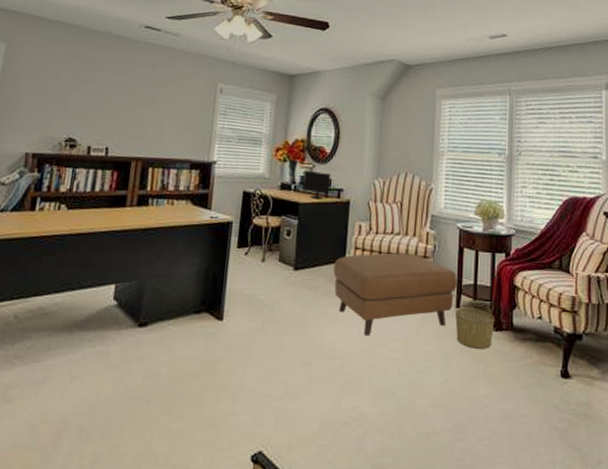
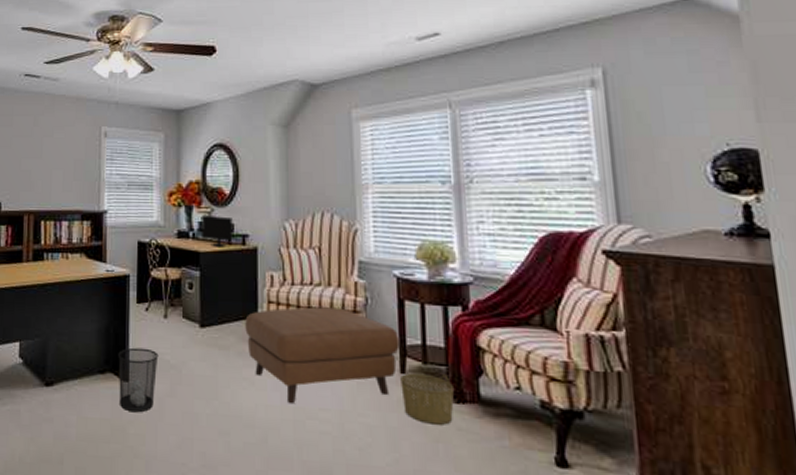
waste bin: none [212,289,254,349] -> present [118,347,159,413]

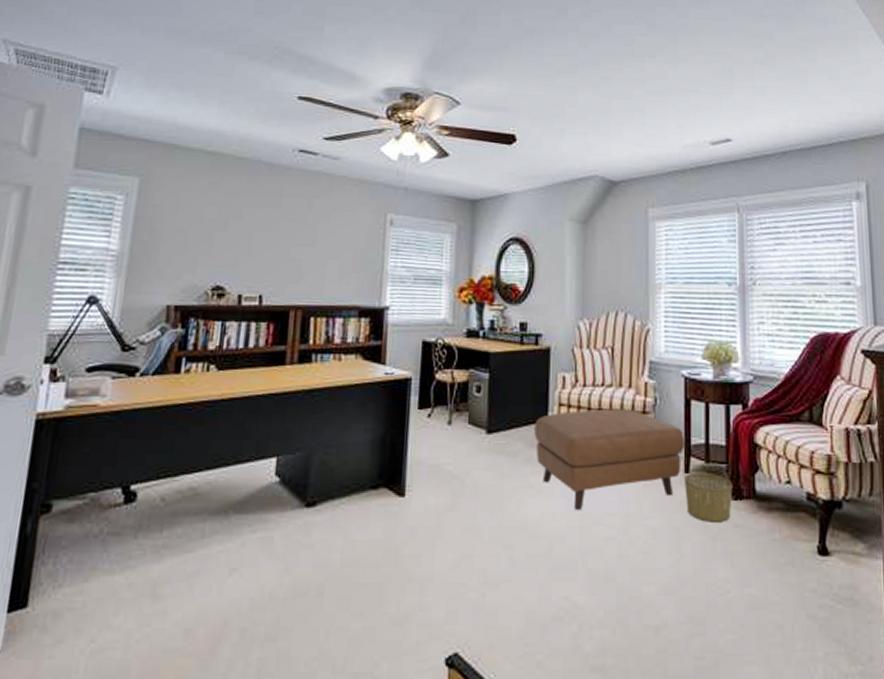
waste bin: present [118,347,159,413] -> none [393,458,440,531]
monitor: present [202,214,233,247] -> none [493,312,526,347]

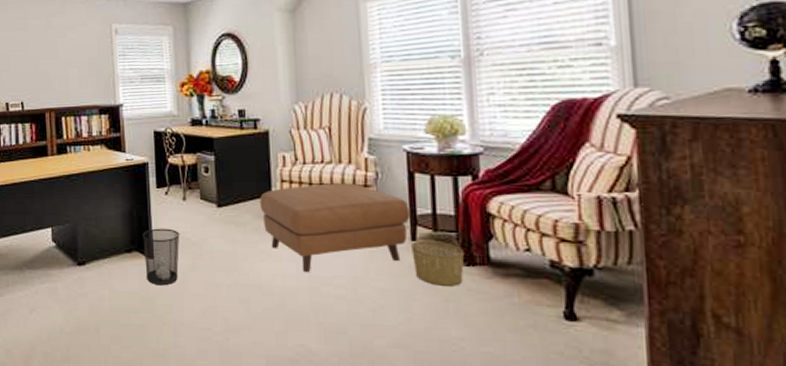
waste bin: none [393,458,440,531] -> present [142,228,180,286]

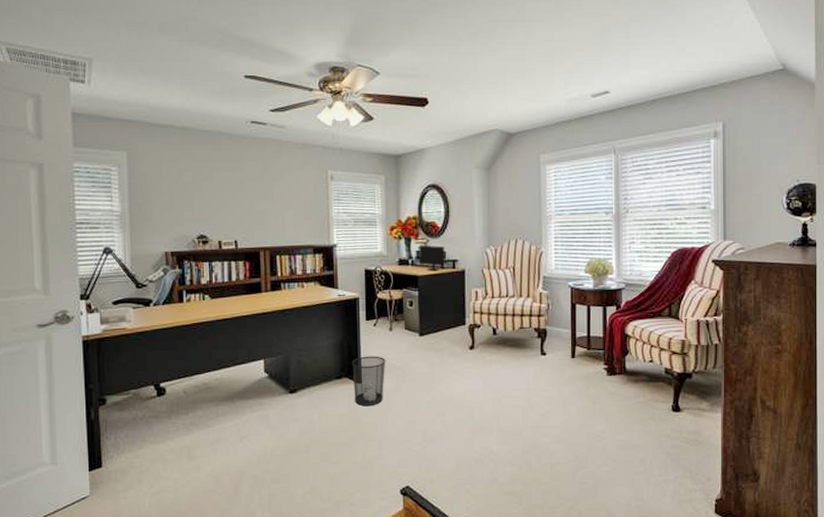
monitor: none [214,102,245,132] -> present [419,245,445,271]
ottoman: present [260,183,411,273] -> none [456,313,572,388]
basket: present [411,240,465,286] -> none [571,356,609,392]

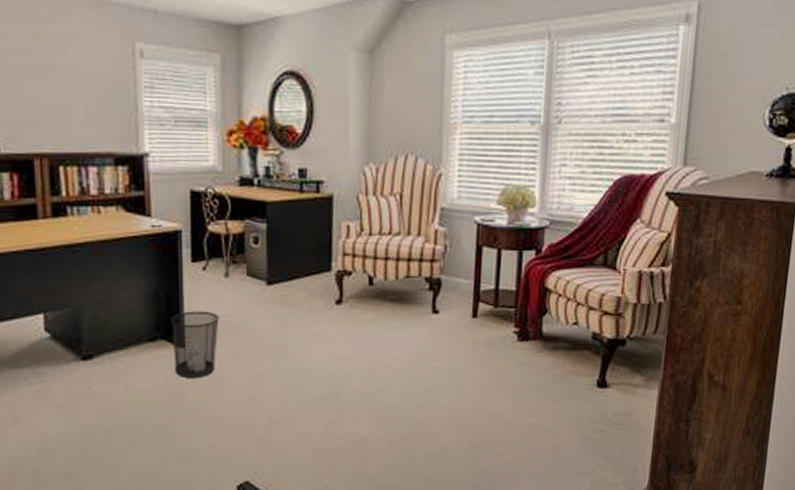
monitor: present [419,245,445,271] -> none [269,158,305,196]

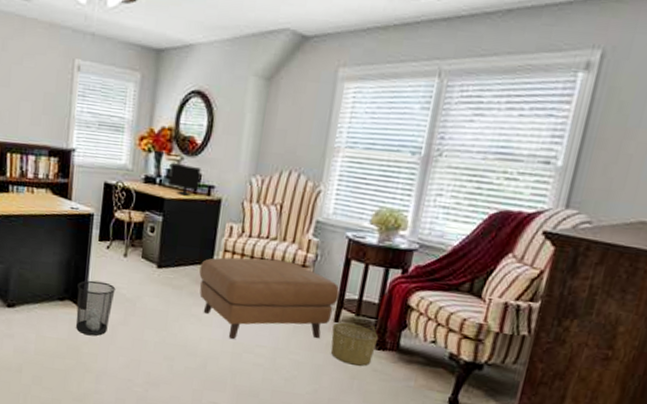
monitor: none [269,158,305,196] -> present [168,162,201,196]
ottoman: none [317,257,475,356] -> present [199,257,340,340]
basket: none [471,316,521,362] -> present [331,322,379,366]

